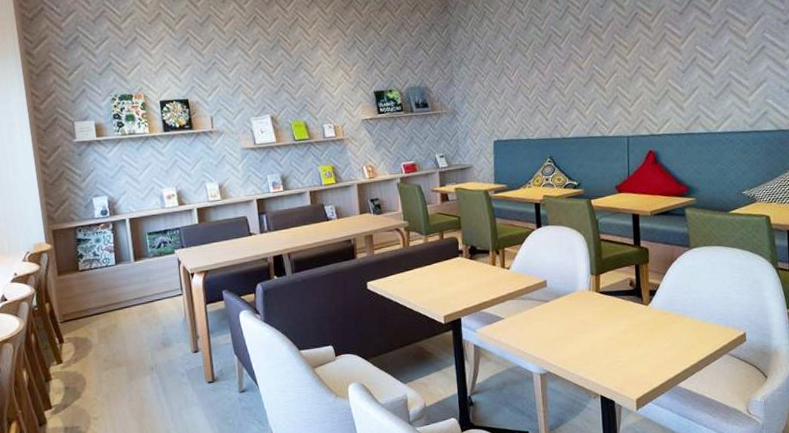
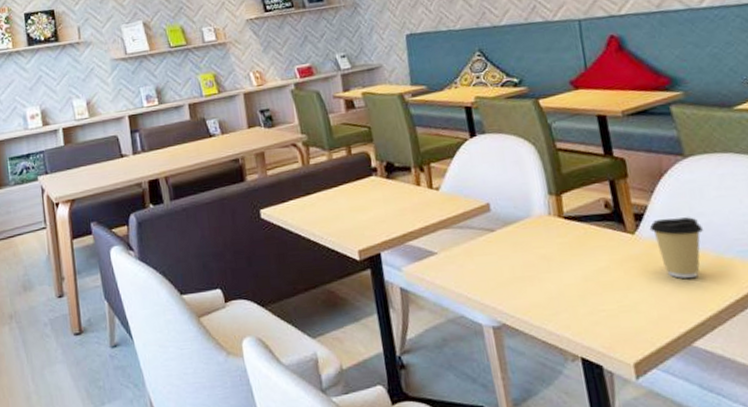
coffee cup: none [659,293,696,338] -> present [649,217,704,278]

